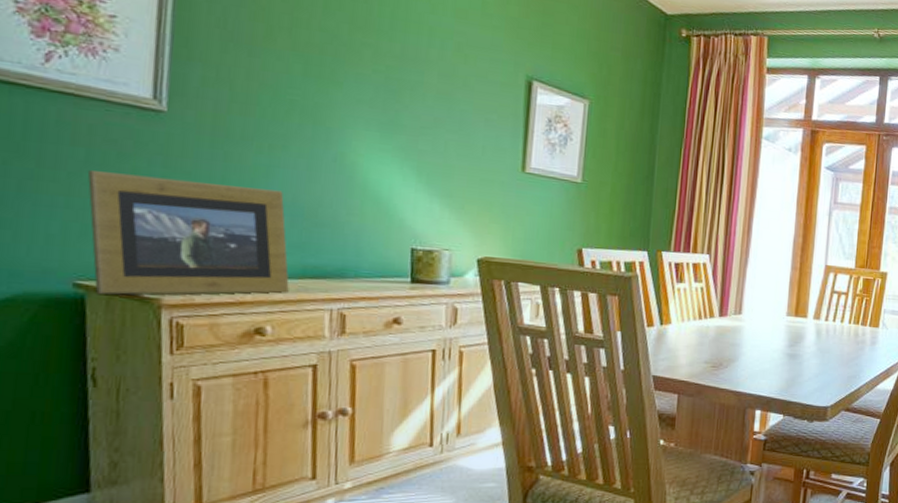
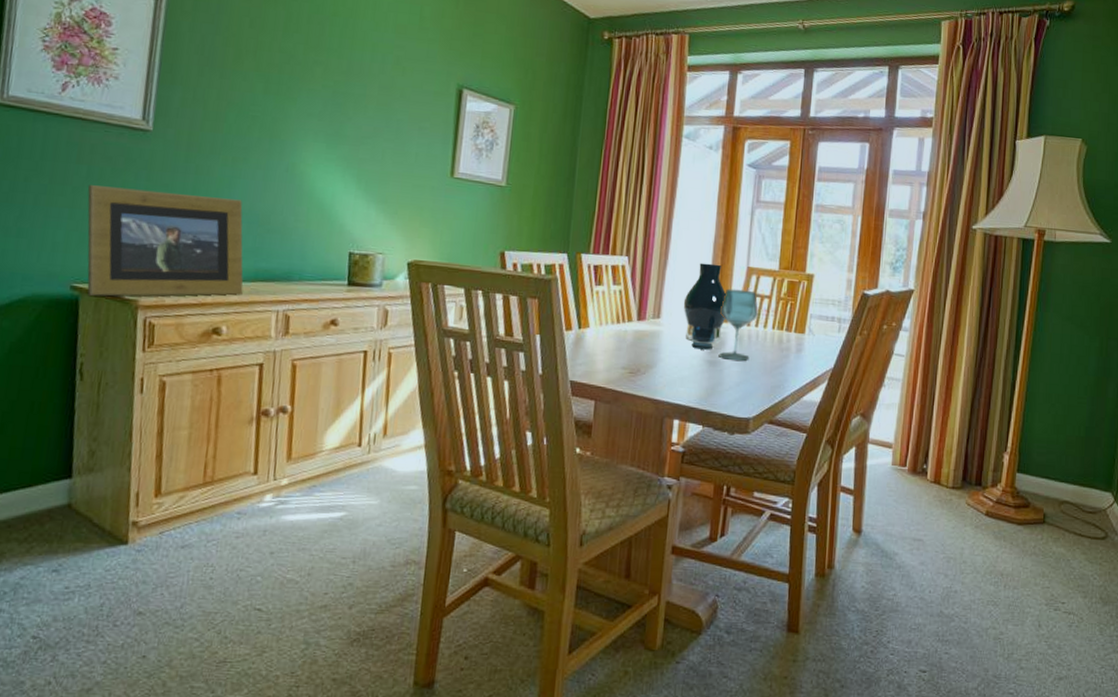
vase: none [764,261,805,344] -> present [683,263,726,350]
wine glass: none [799,286,836,353] -> present [720,288,758,361]

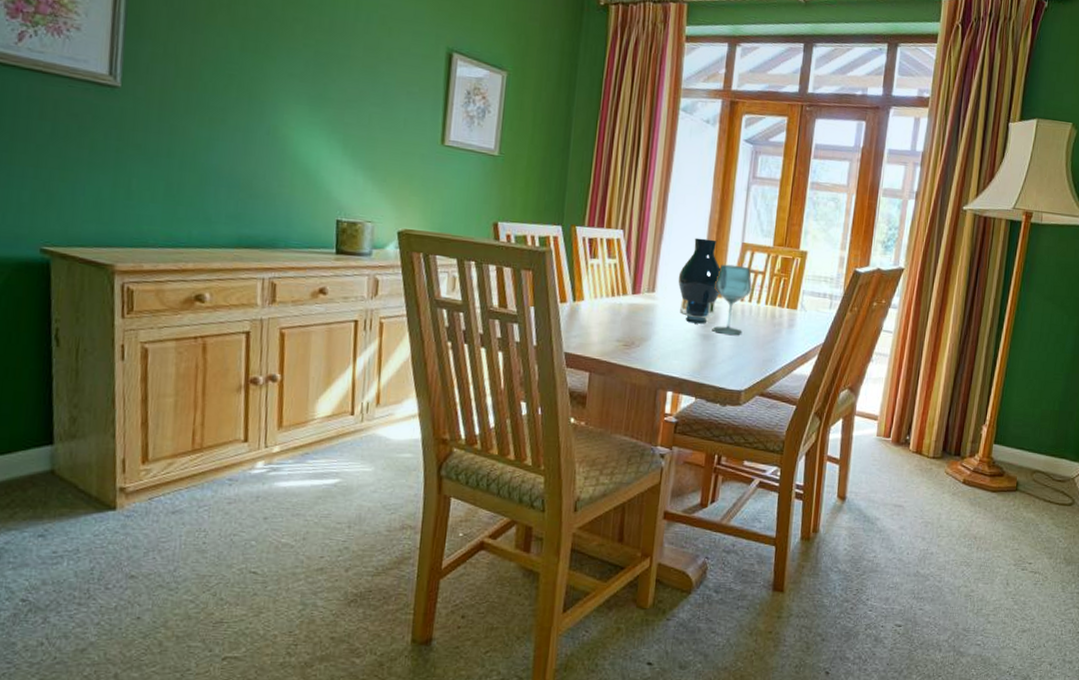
picture frame: present [87,185,244,297] -> none [53,143,226,263]

